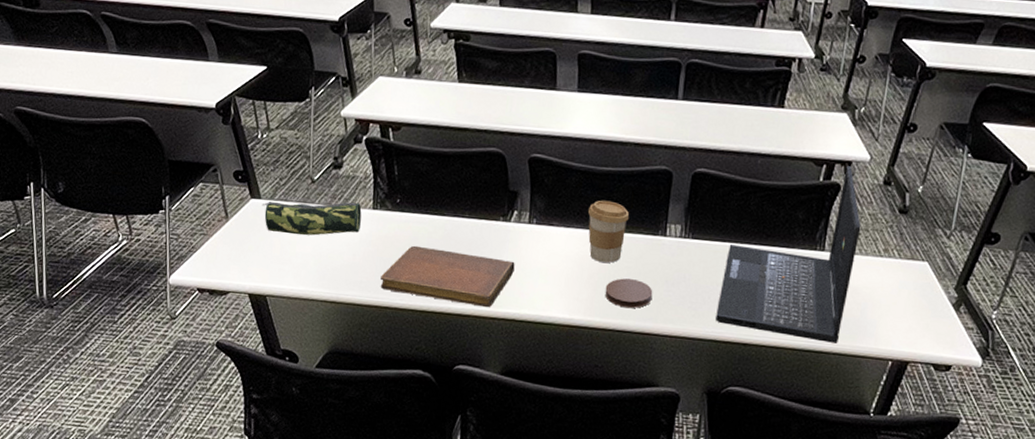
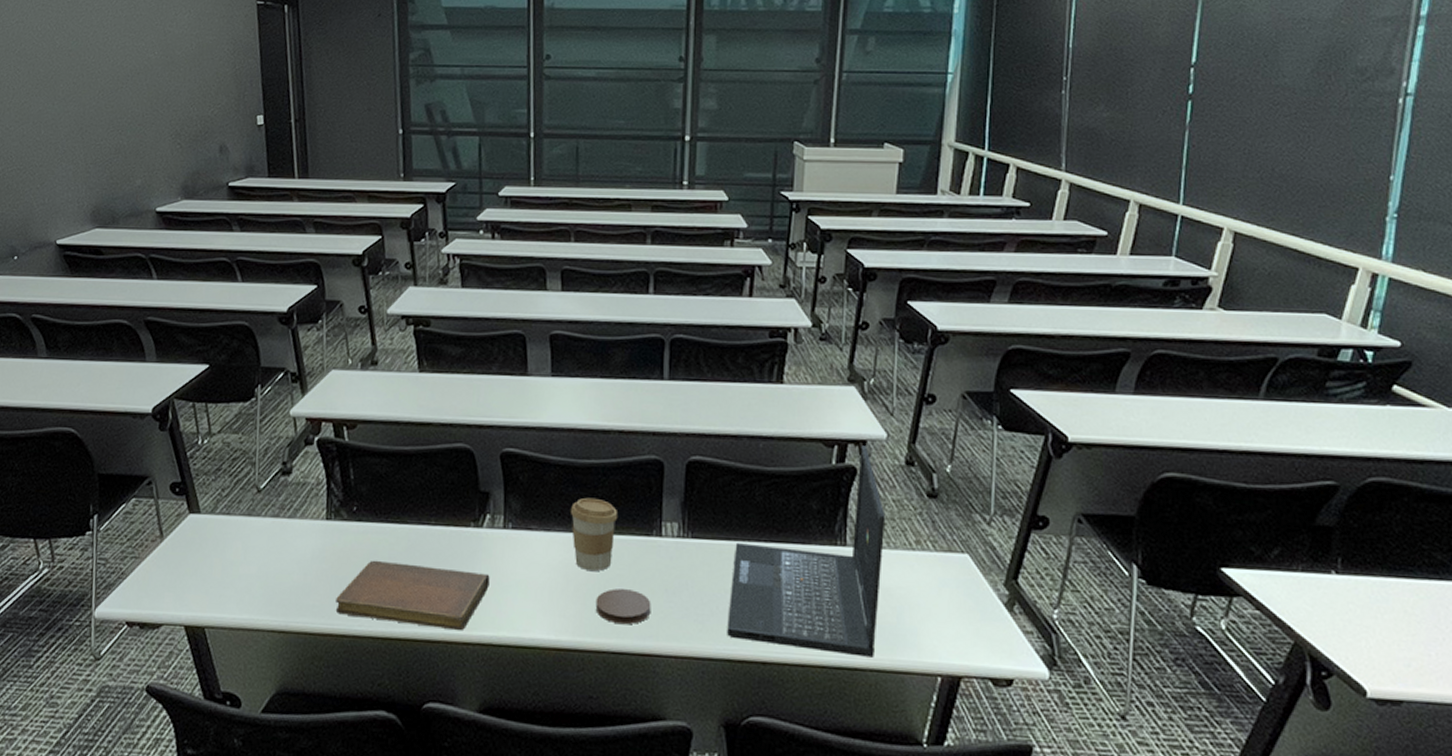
pencil case: present [261,202,362,236] -> none [201,512,314,554]

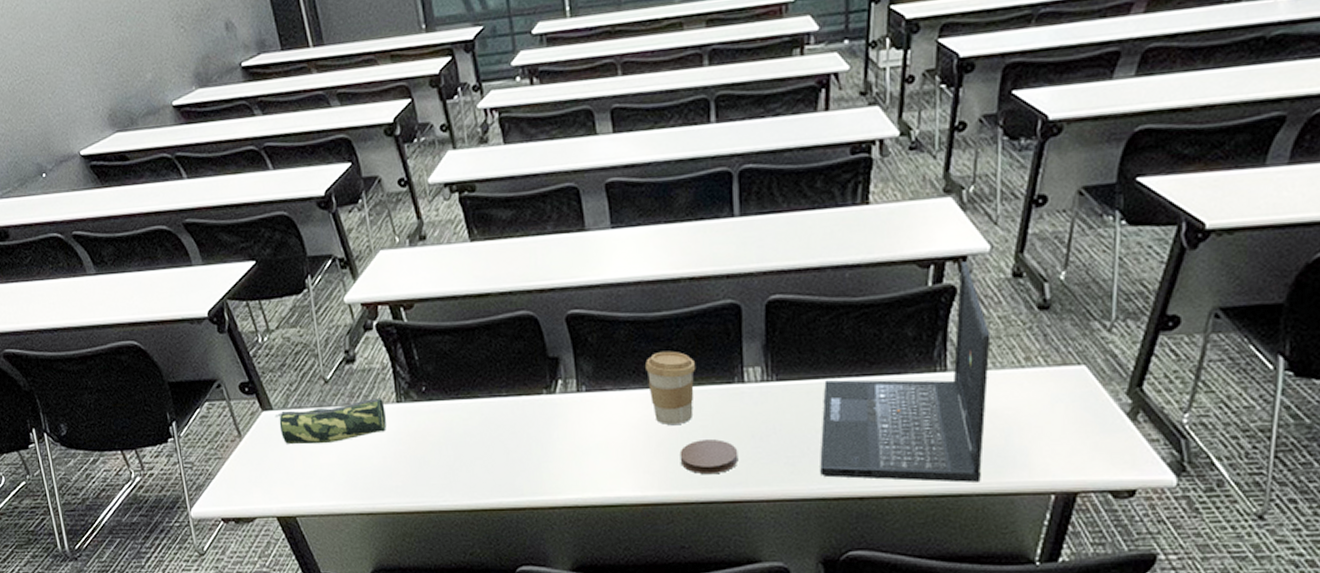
pencil case: none [201,512,314,554] -> present [274,397,386,445]
notebook: present [335,560,490,631] -> none [418,436,569,497]

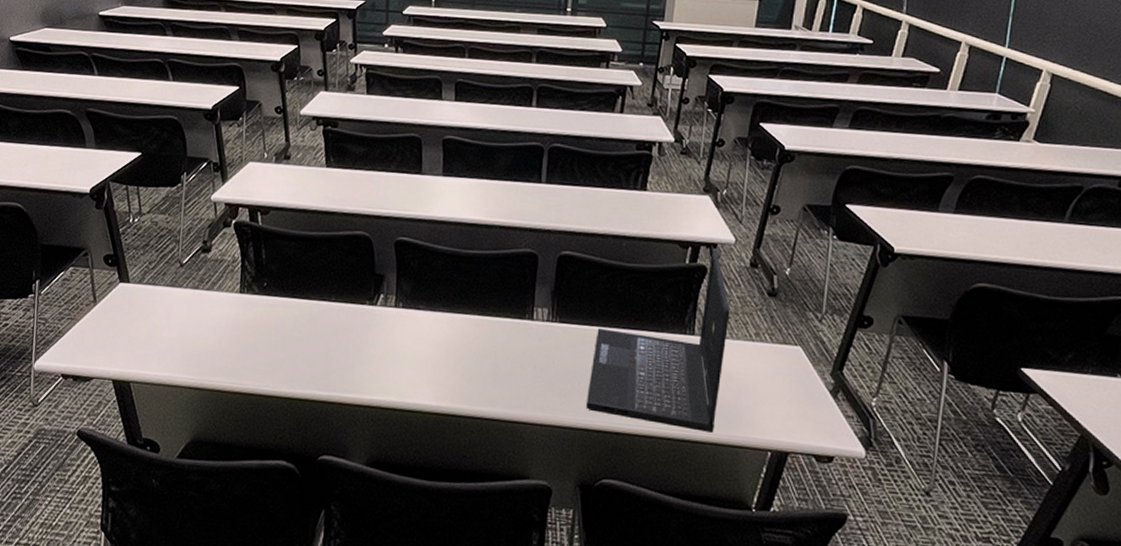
pencil case: present [274,397,386,445] -> none [130,286,229,320]
coffee cup: present [644,351,696,426] -> none [453,283,496,348]
coaster: present [679,439,739,475] -> none [472,363,521,395]

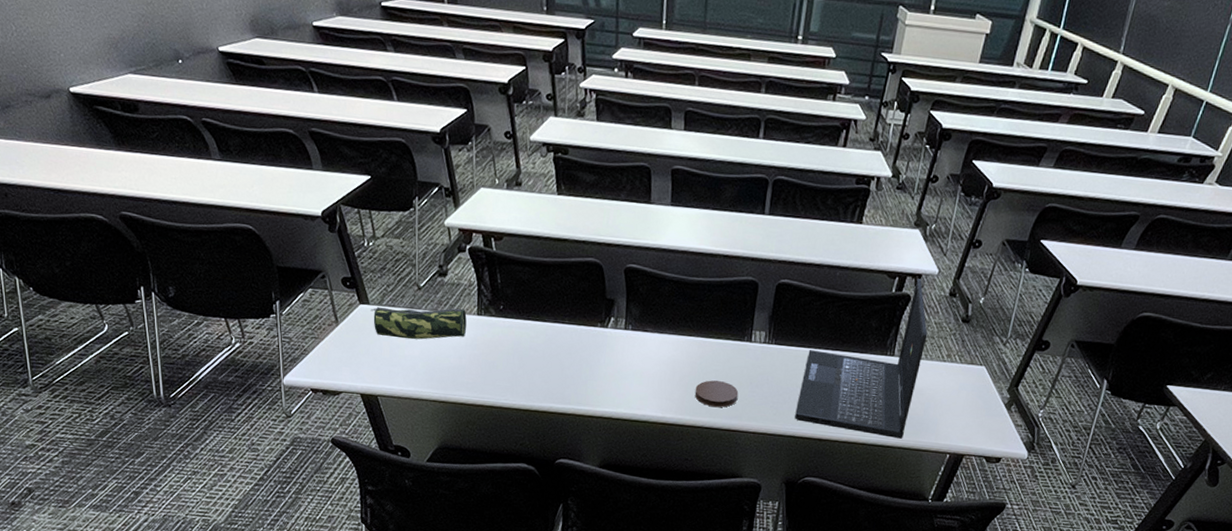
pencil case: none [130,286,229,320] -> present [370,307,467,340]
coaster: none [472,363,521,395] -> present [694,380,739,408]

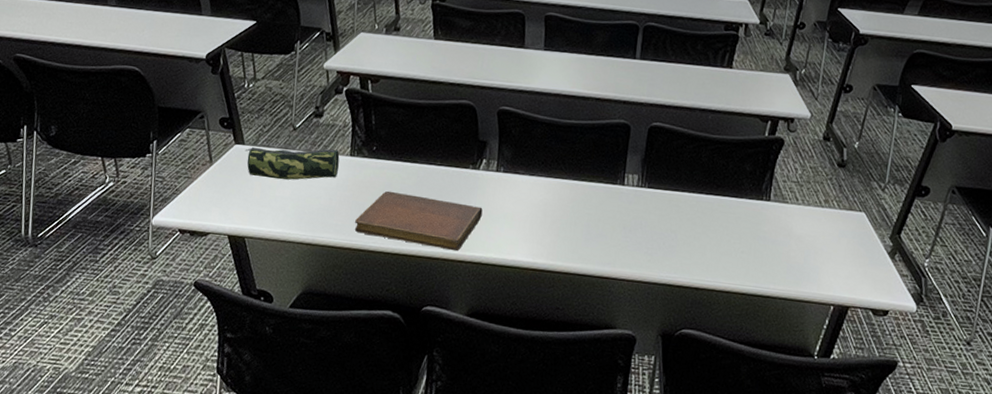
notebook: none [485,349,612,407] -> present [354,191,483,252]
coaster: present [694,380,739,408] -> none [566,224,612,253]
laptop: present [795,278,928,439] -> none [670,122,804,289]

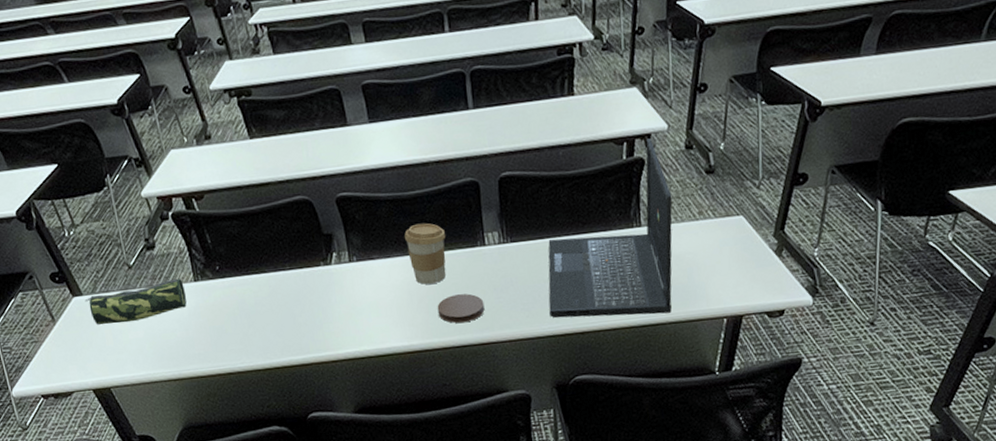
notebook: present [354,191,483,252] -> none [217,302,346,357]
coffee cup: none [551,150,591,210] -> present [404,223,446,285]
coaster: none [566,224,612,253] -> present [437,293,485,324]
laptop: none [670,122,804,289] -> present [548,138,673,318]

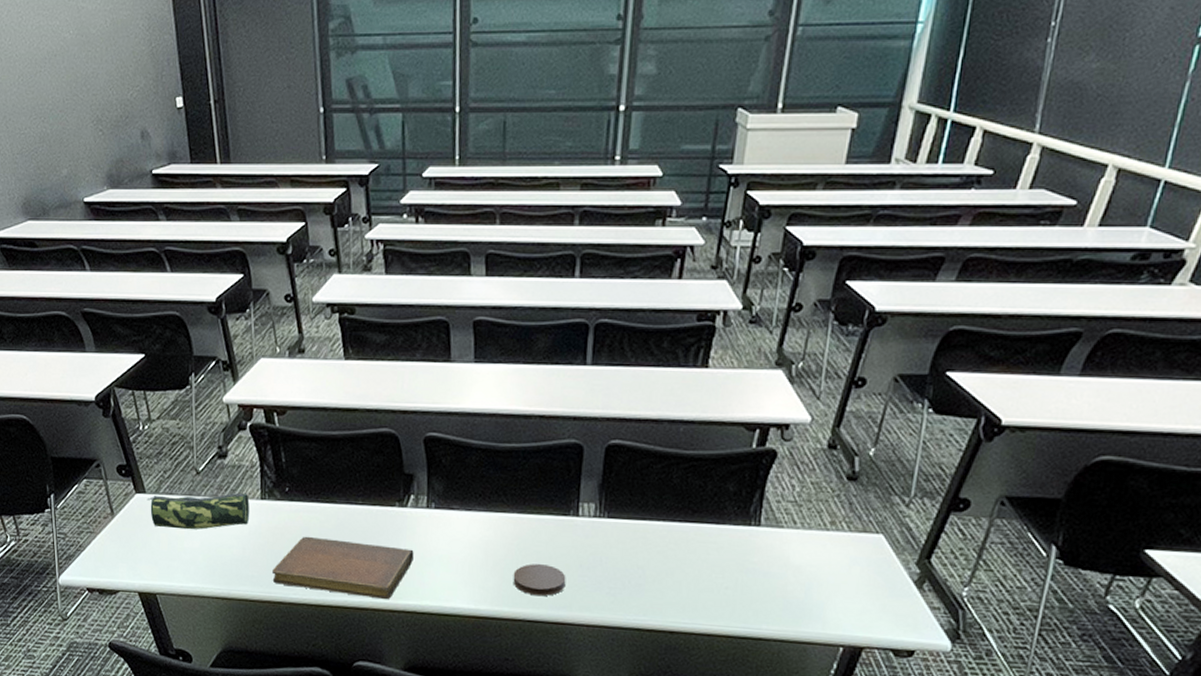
notebook: none [217,302,346,357] -> present [272,536,414,600]
coffee cup: present [404,223,446,285] -> none [490,479,537,548]
laptop: present [548,138,673,318] -> none [638,429,803,629]

